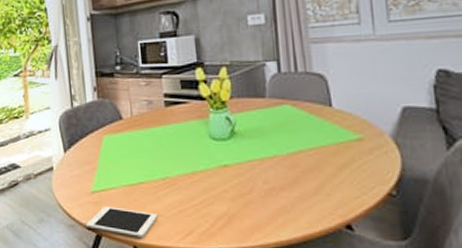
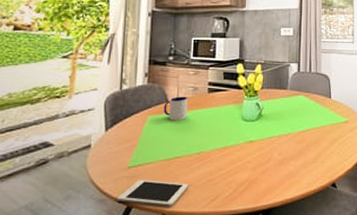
mug: none [118,112,145,141] -> present [163,96,188,121]

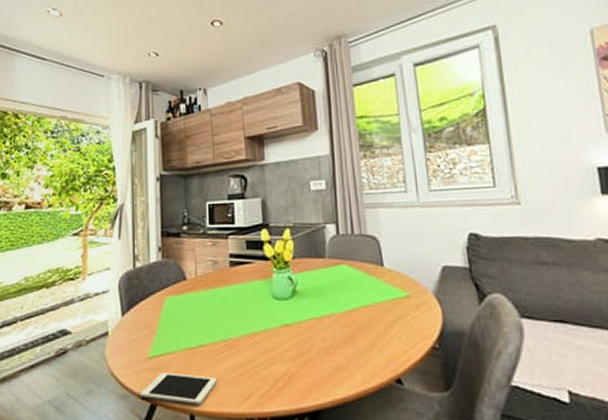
mug: present [163,96,188,121] -> none [181,272,209,302]

